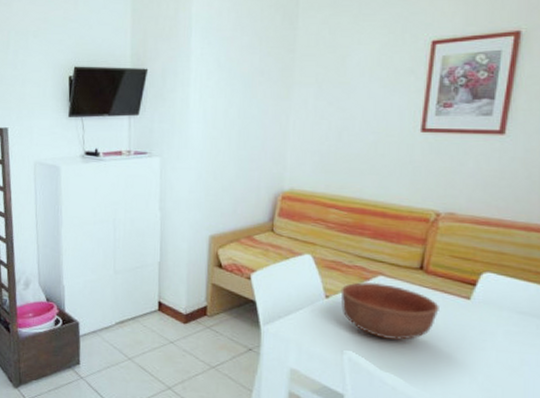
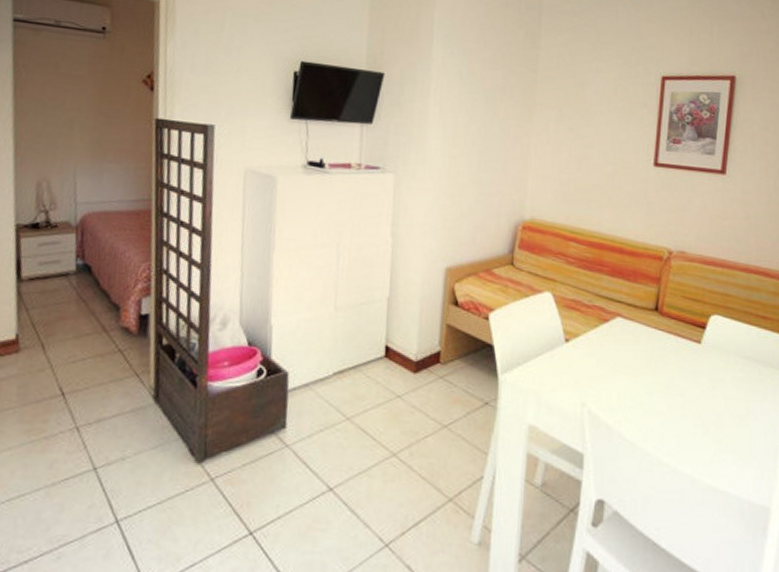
bowl: present [340,281,439,340] -> none [580,323,673,389]

